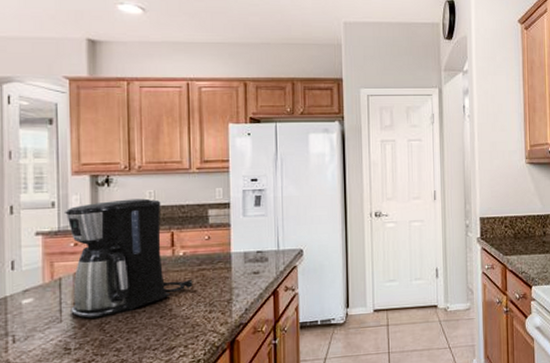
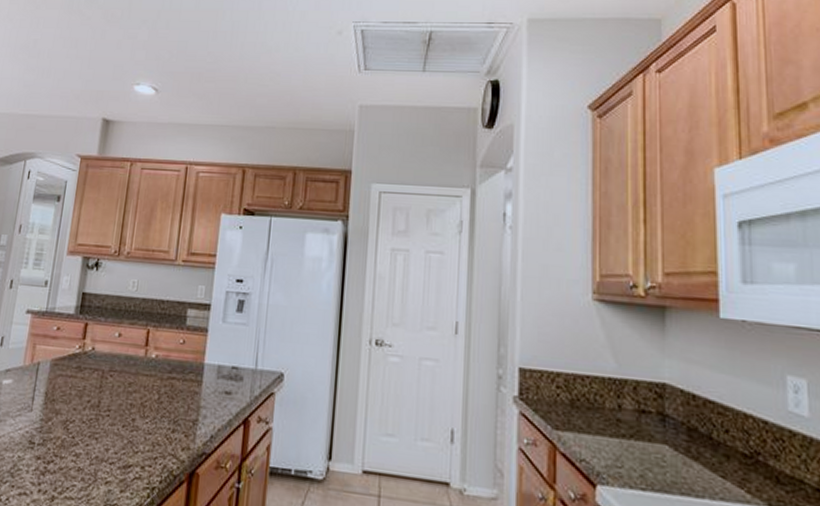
coffee maker: present [65,198,193,319] -> none [41,286,161,414]

